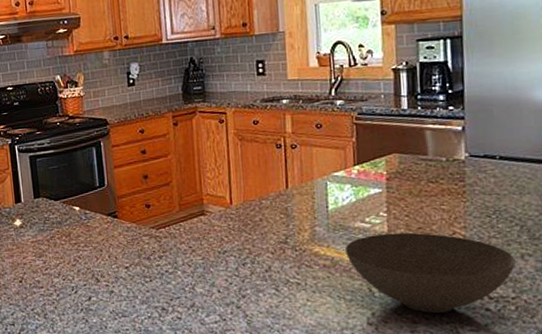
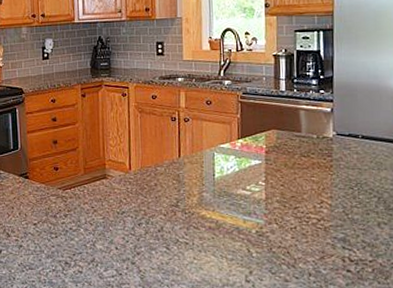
bowl: present [344,232,516,313] -> none [228,200,373,273]

